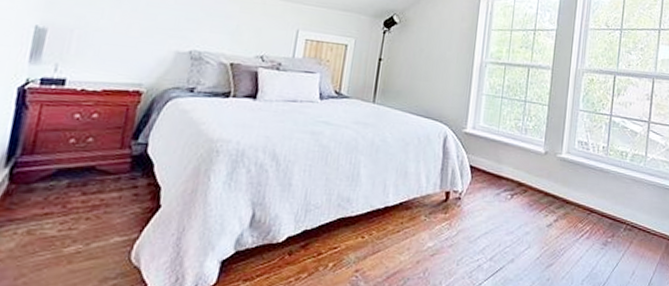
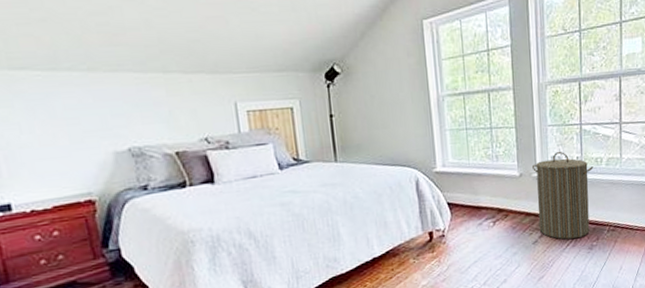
laundry hamper: none [555,138,618,231] -> present [532,152,594,240]

